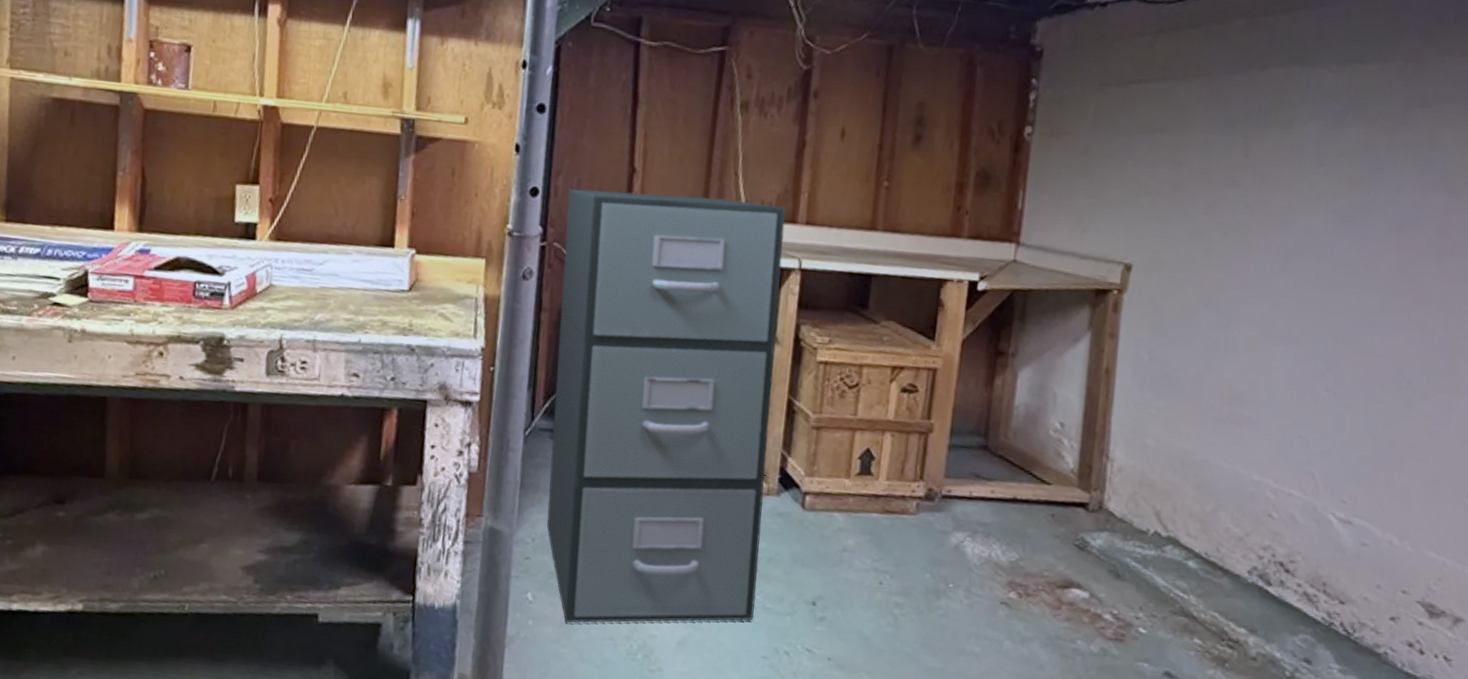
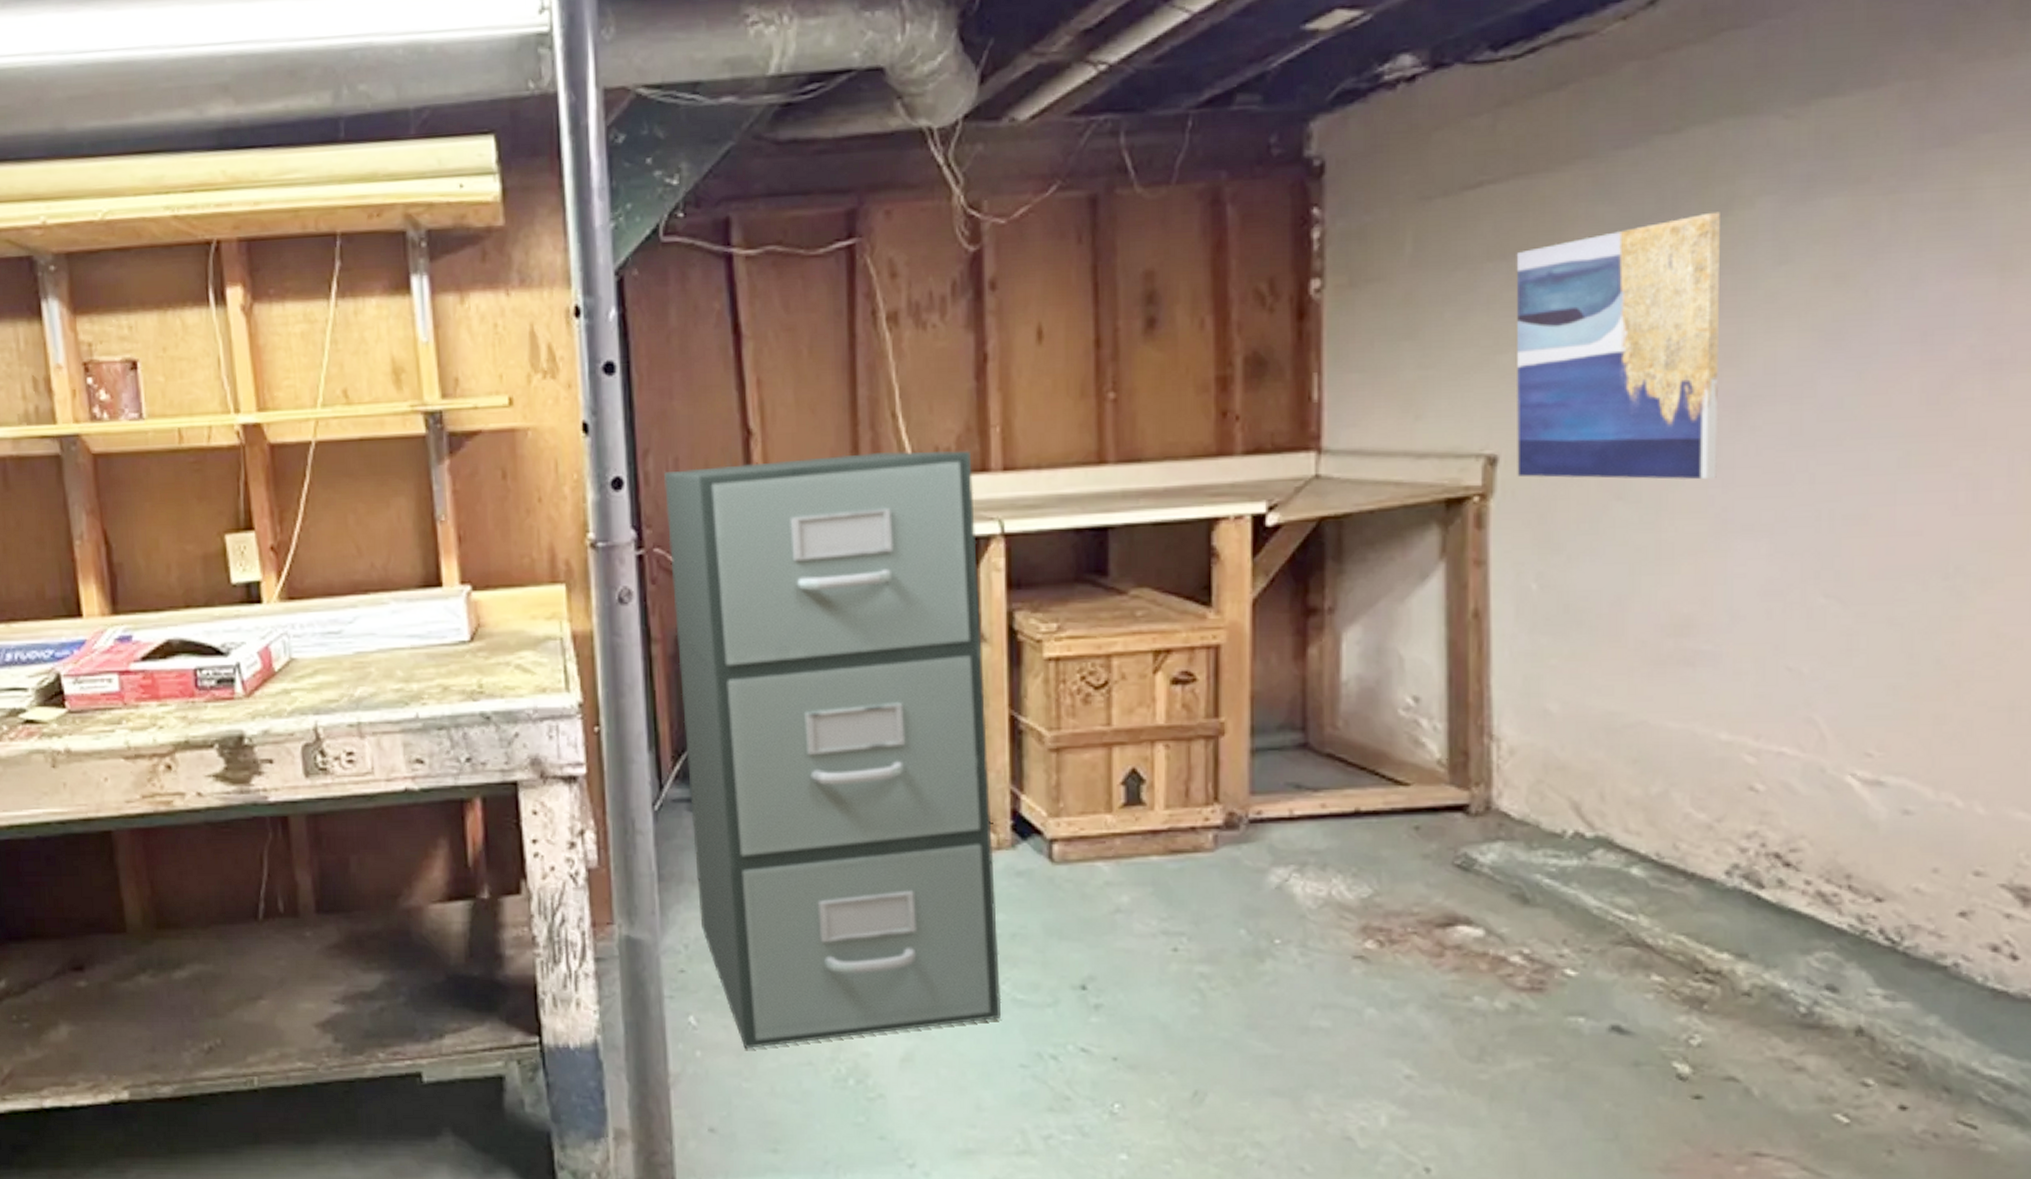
wall art: none [1143,125,1286,302] -> present [1516,211,1720,480]

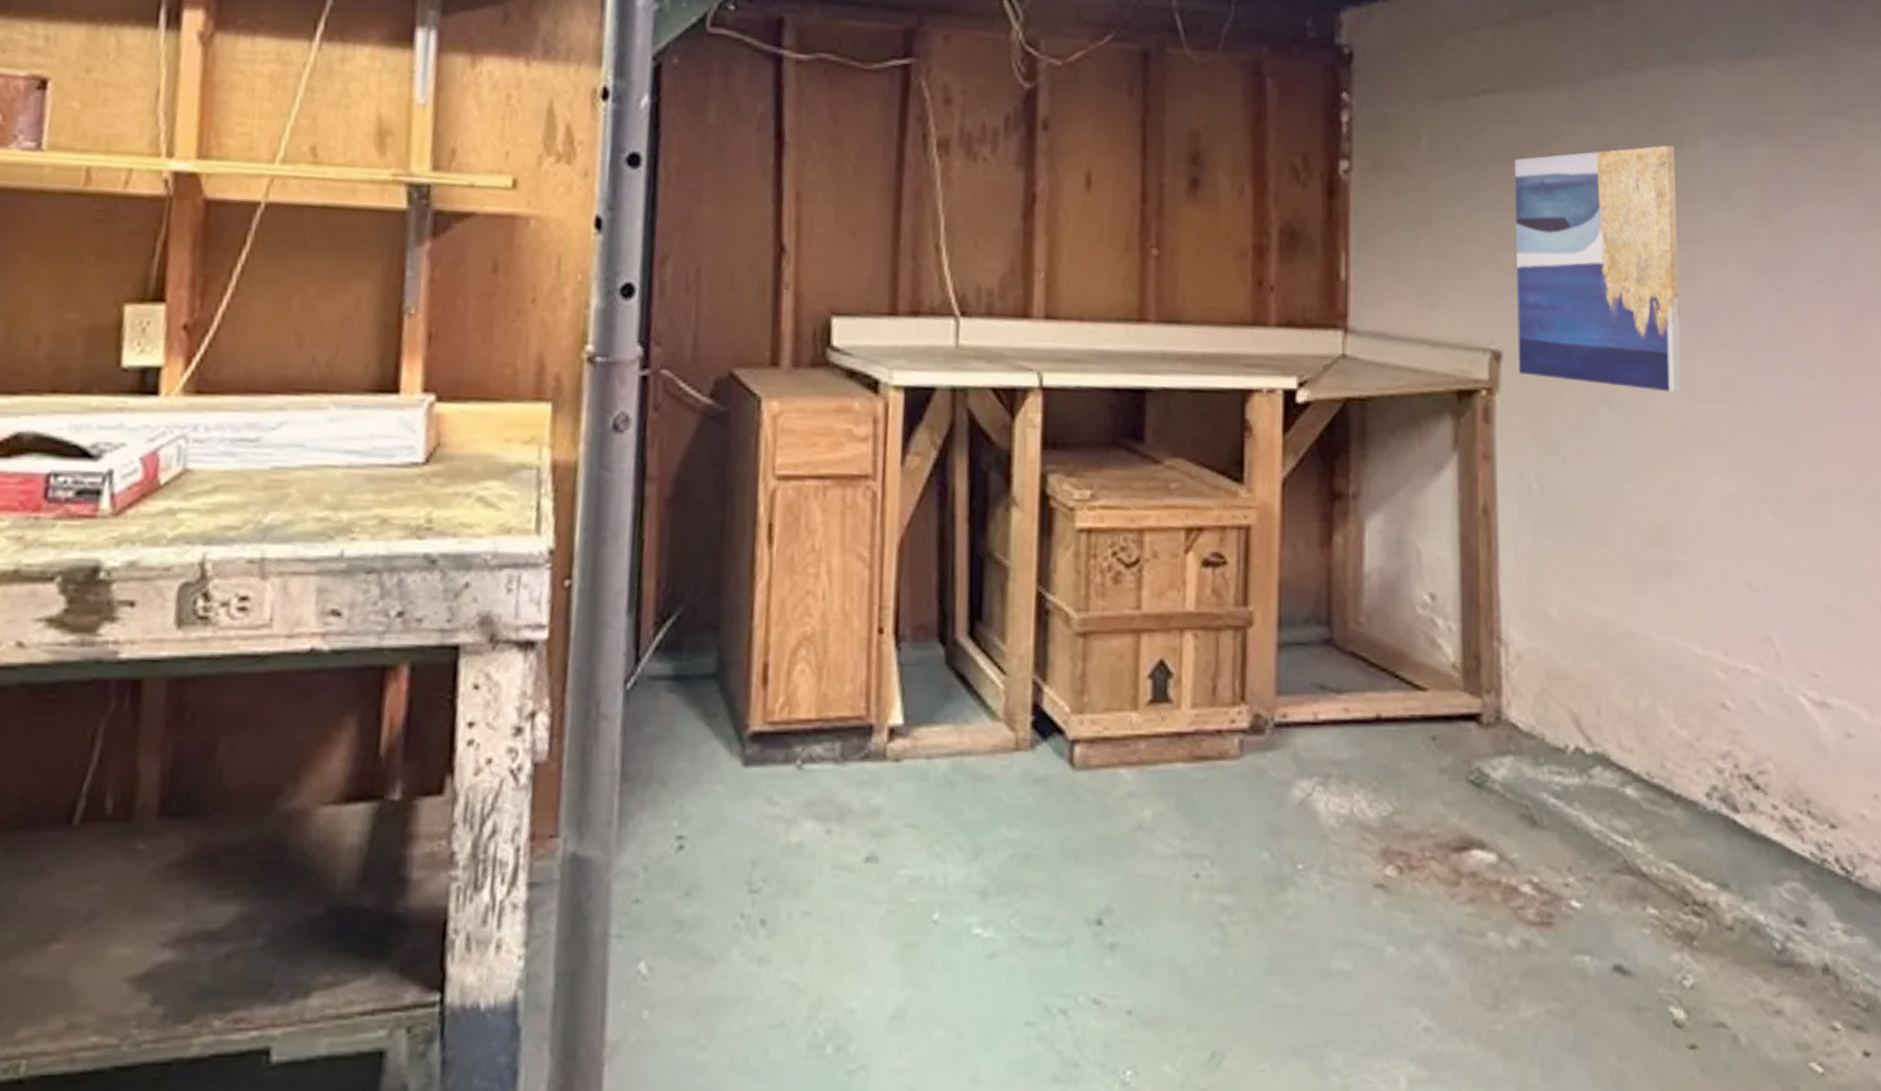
filing cabinet: present [663,450,1002,1048] -> none [666,282,1015,1006]

